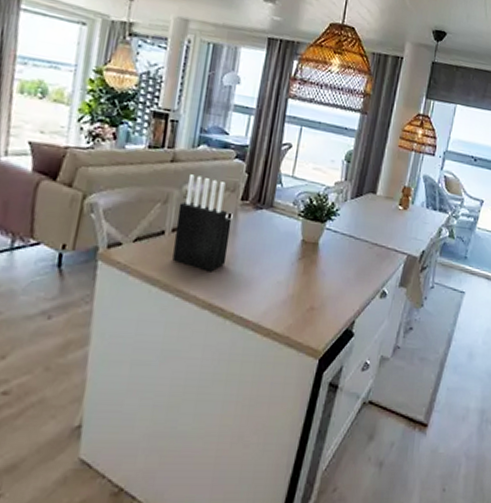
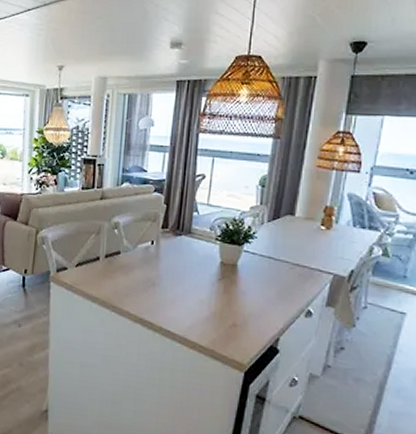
knife block: present [172,174,232,272] -> none [107,209,155,291]

